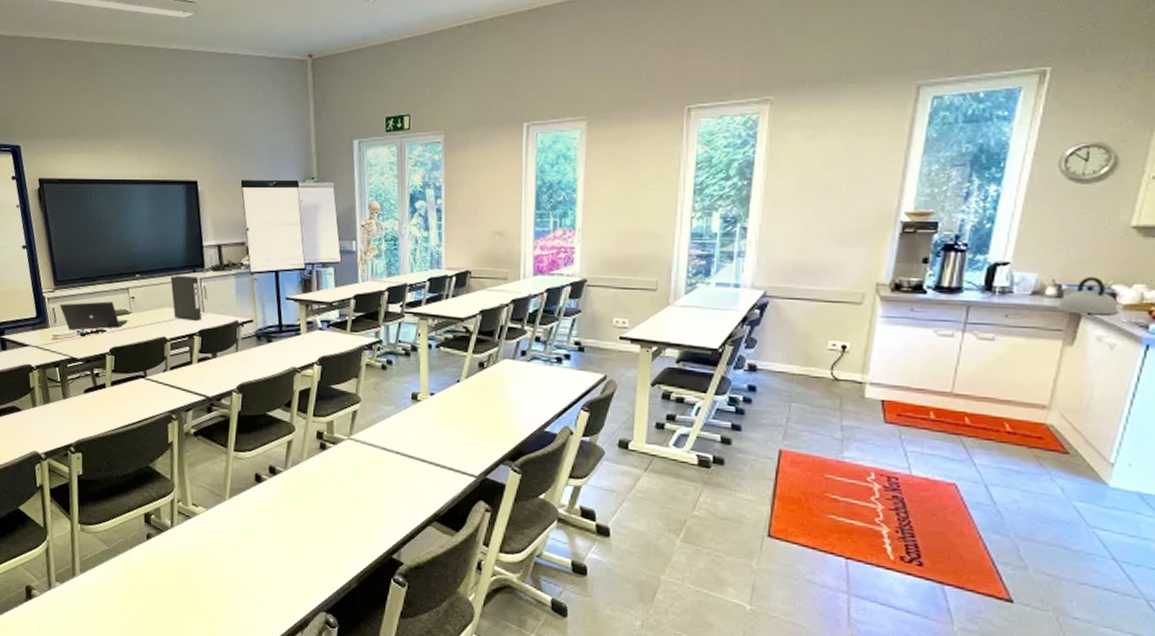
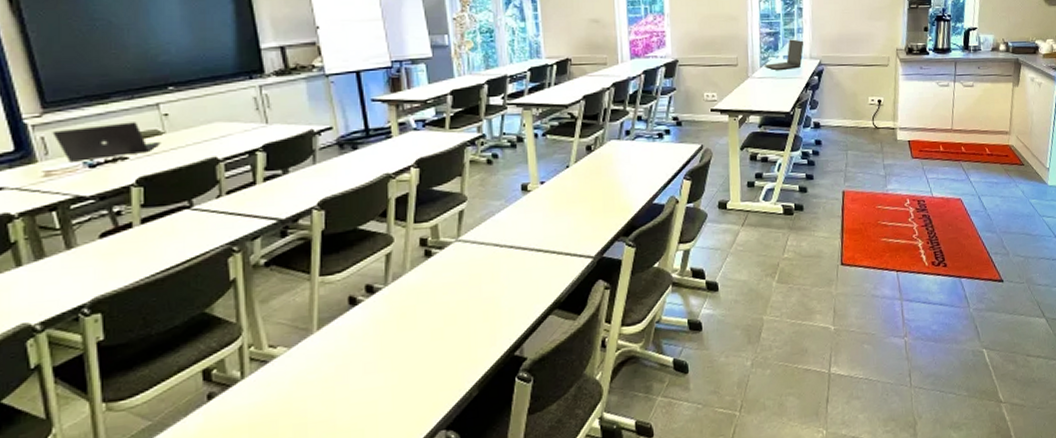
binder: present [170,275,202,321] -> none [218,83,264,135]
laptop: none [691,264,746,300] -> present [765,39,804,71]
kettle: present [1057,276,1118,316] -> none [1007,35,1041,63]

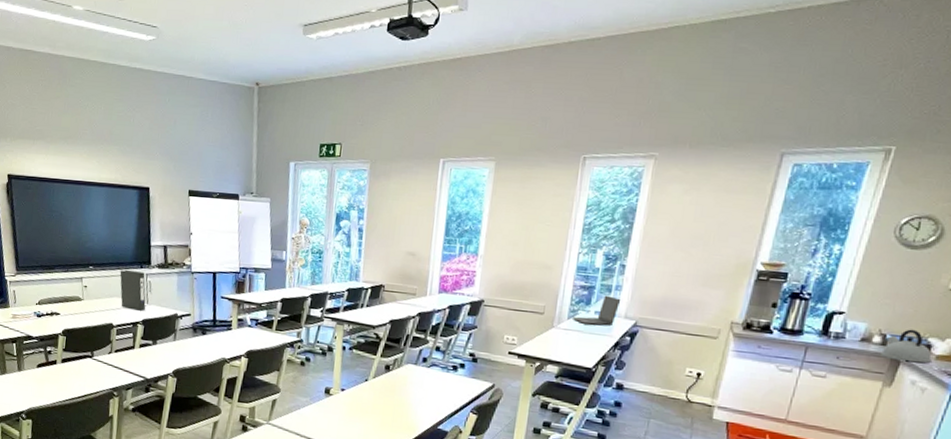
laptop: present [52,122,161,162] -> none [20,287,80,312]
binder: none [218,83,264,135] -> present [119,269,146,311]
kettle: none [1007,35,1041,63] -> present [881,329,932,364]

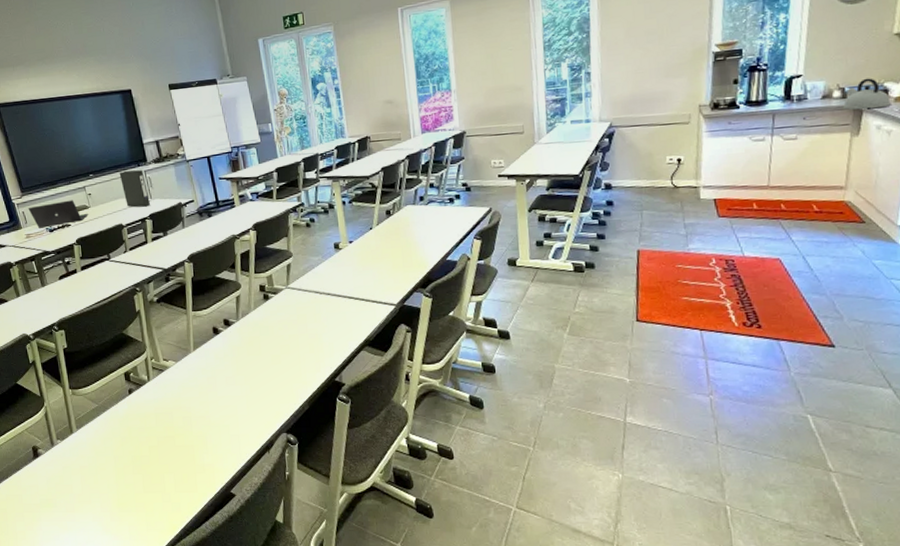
laptop: none [20,287,80,312] -> present [28,200,88,228]
laptop: present [573,295,621,326] -> none [552,103,593,136]

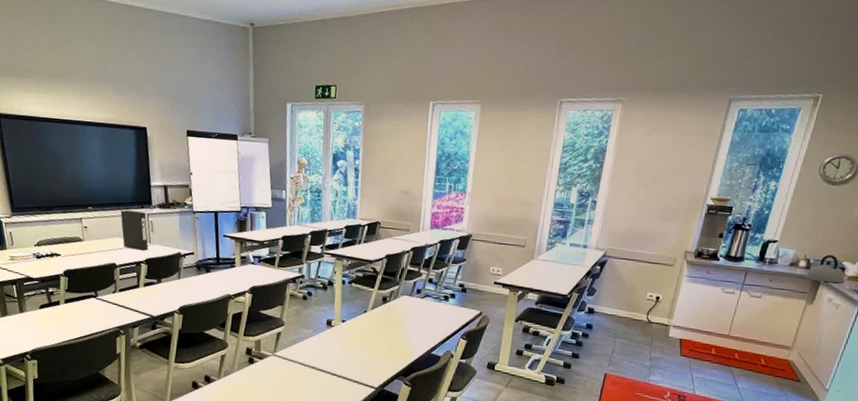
laptop: present [28,200,88,228] -> none [16,228,81,253]

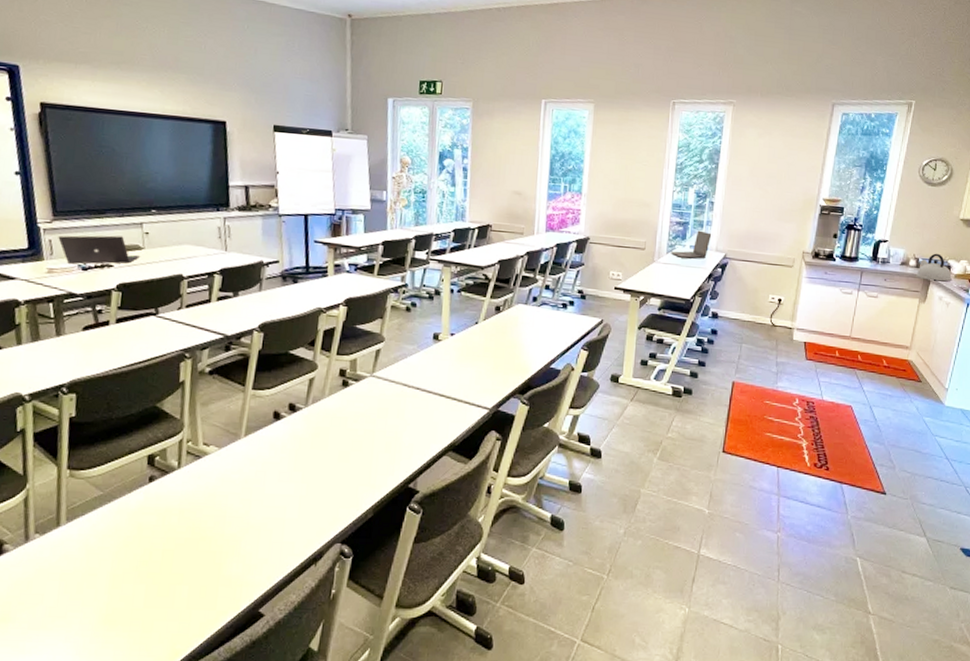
laptop: none [16,228,81,253] -> present [58,235,140,264]
binder: present [120,209,148,251] -> none [190,213,224,259]
laptop: none [551,229,593,257] -> present [671,230,712,259]

